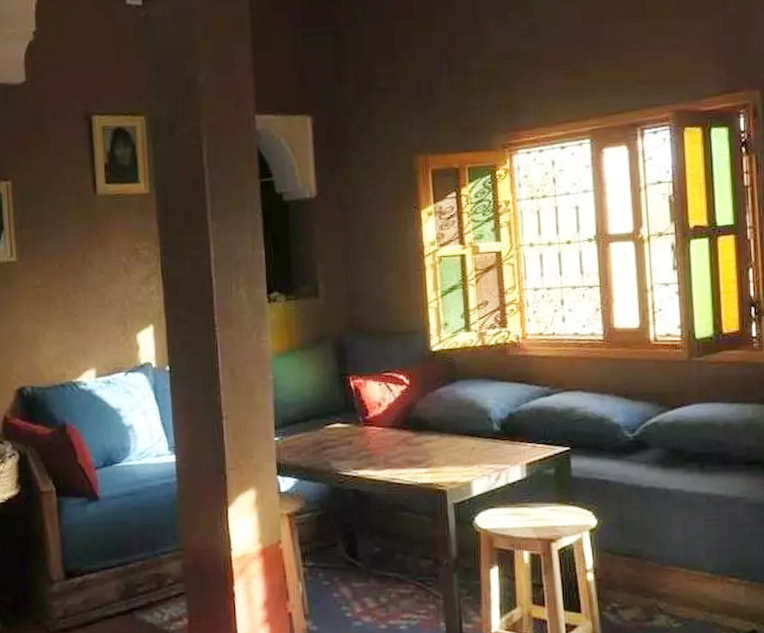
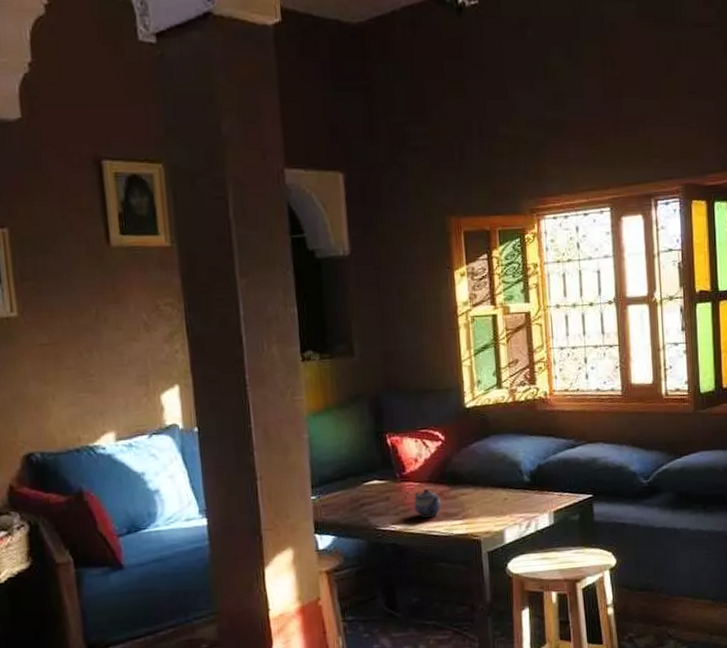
teapot: none [376,434,405,464] -> present [413,489,441,517]

